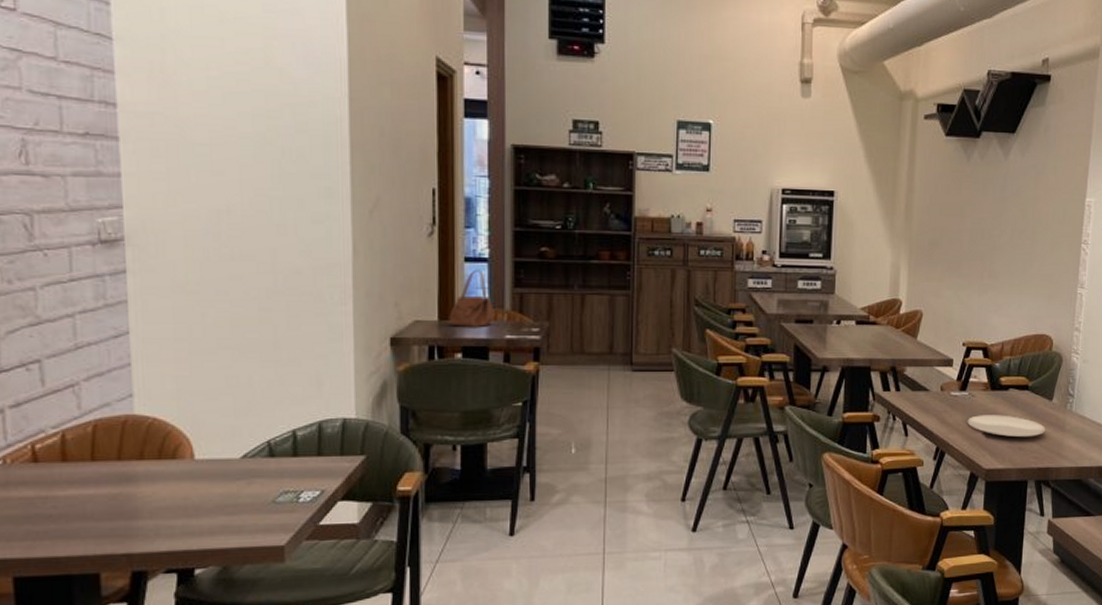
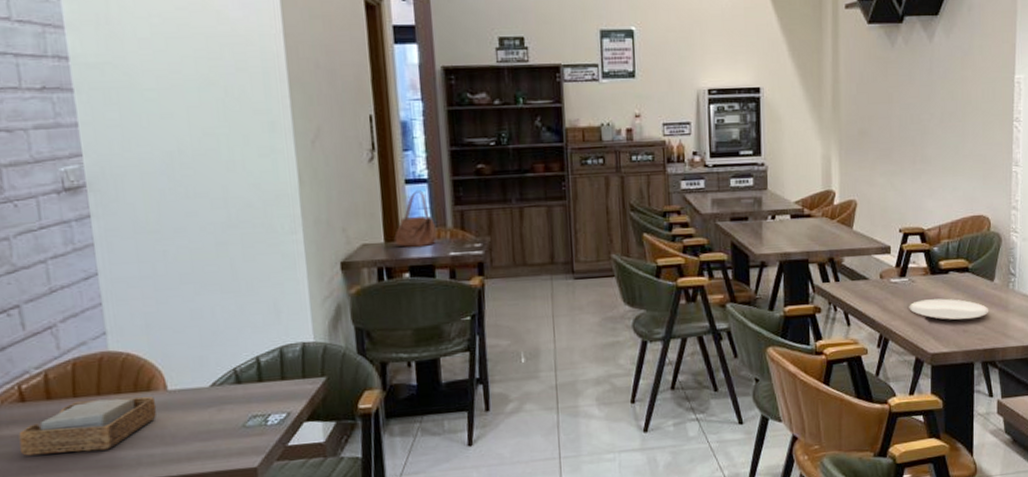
napkin holder: none [27,464,181,520] -> present [18,396,157,456]

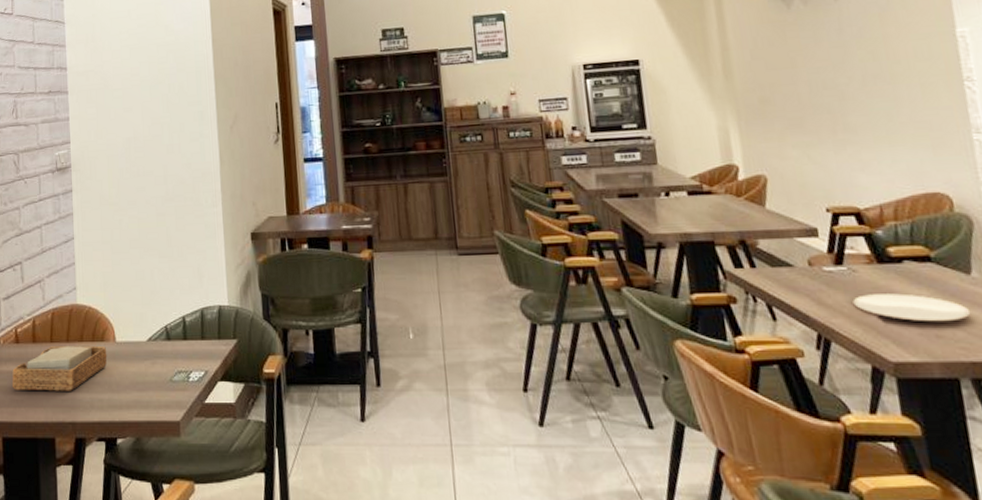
handbag: present [394,190,436,248] -> none [295,168,331,221]

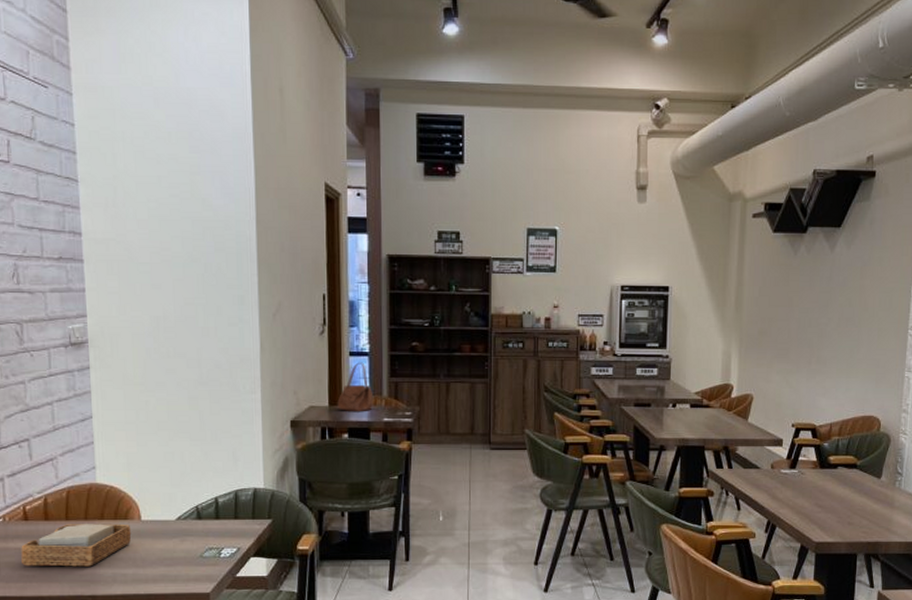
handbag: none [295,168,331,221] -> present [337,362,373,412]
plate: present [852,293,971,322] -> none [797,491,875,513]

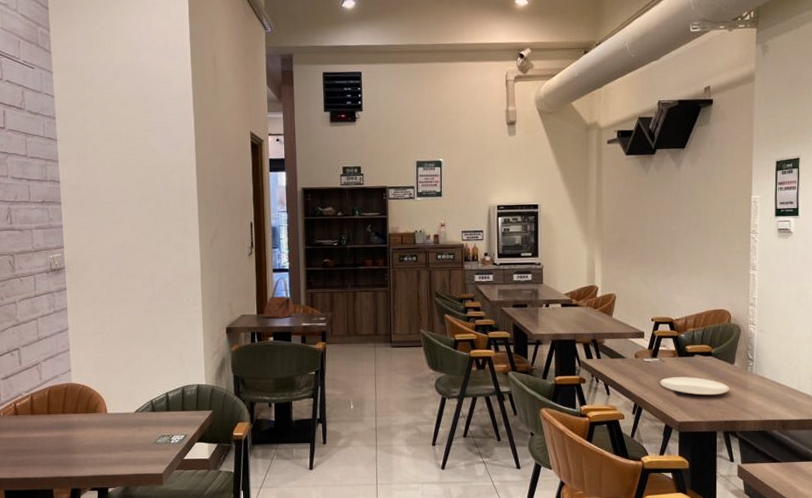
napkin holder: present [20,523,132,567] -> none [12,416,100,453]
plate: none [797,491,875,513] -> present [659,377,730,396]

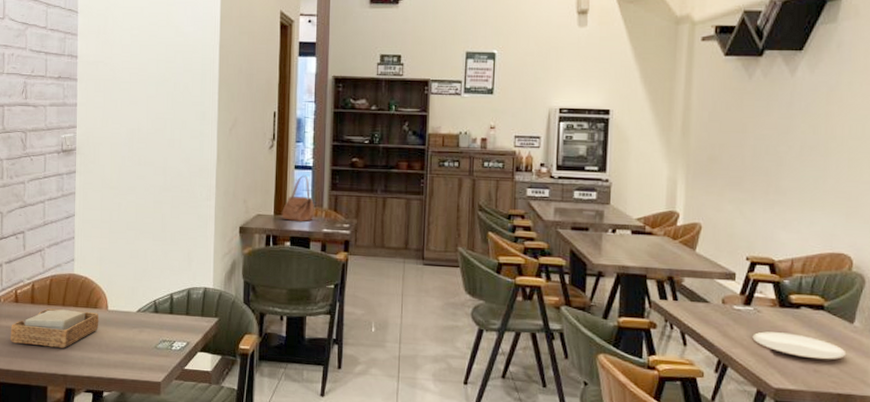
napkin holder: none [12,416,100,453] -> present [10,308,99,348]

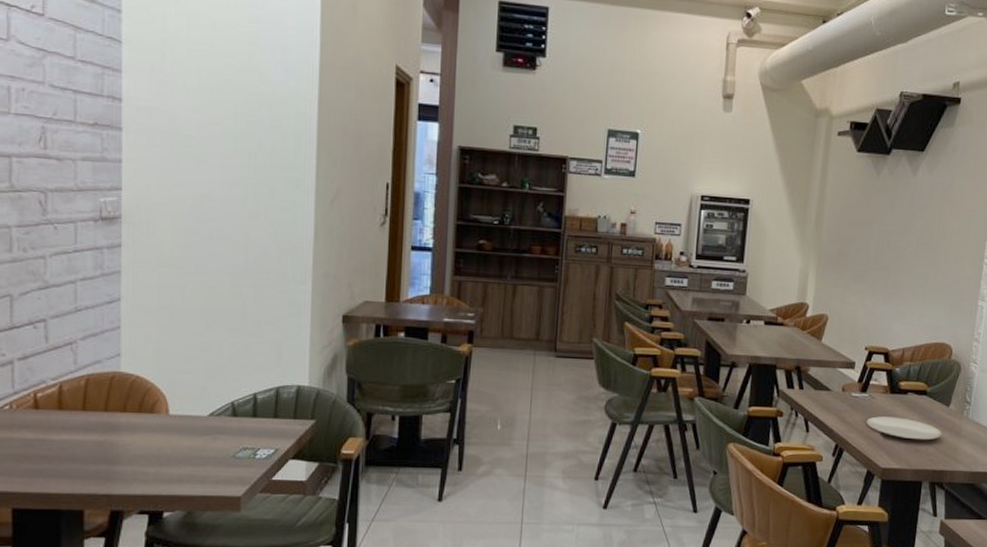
napkin holder: present [10,308,99,348] -> none [27,415,157,463]
handbag: present [282,175,314,223] -> none [395,257,434,311]

